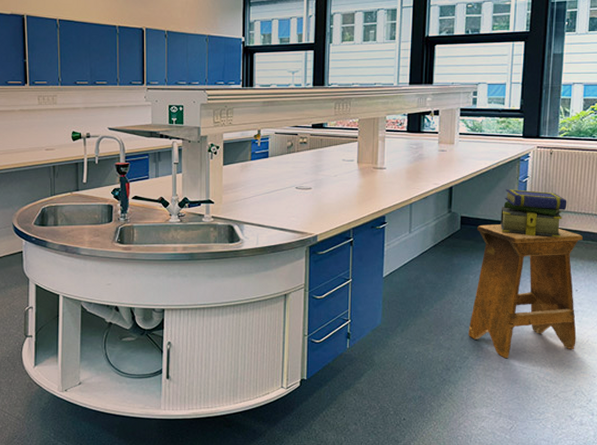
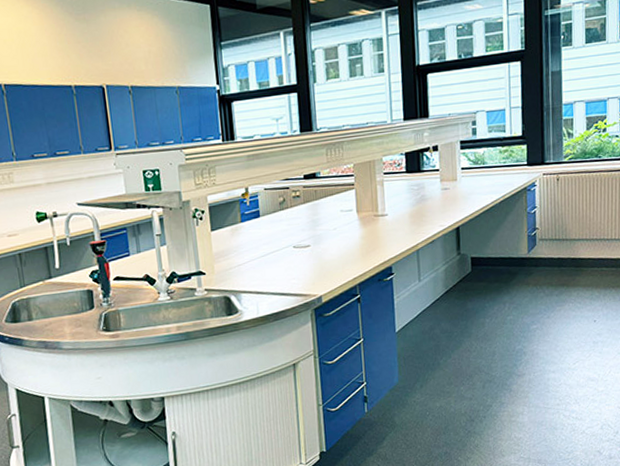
stool: present [468,224,583,359] -> none [489,258,599,401]
stack of books: present [500,189,567,238] -> none [511,221,578,270]

